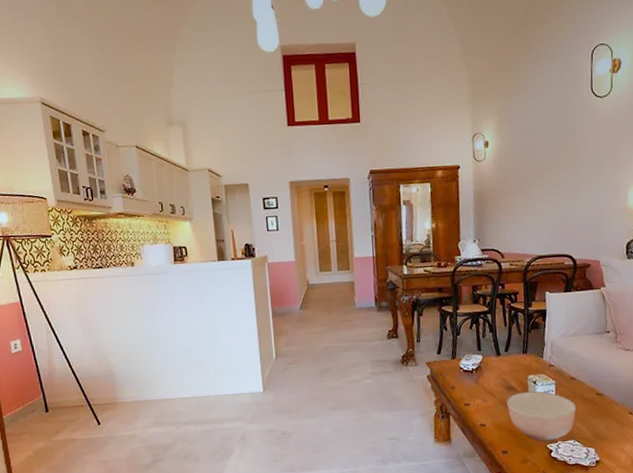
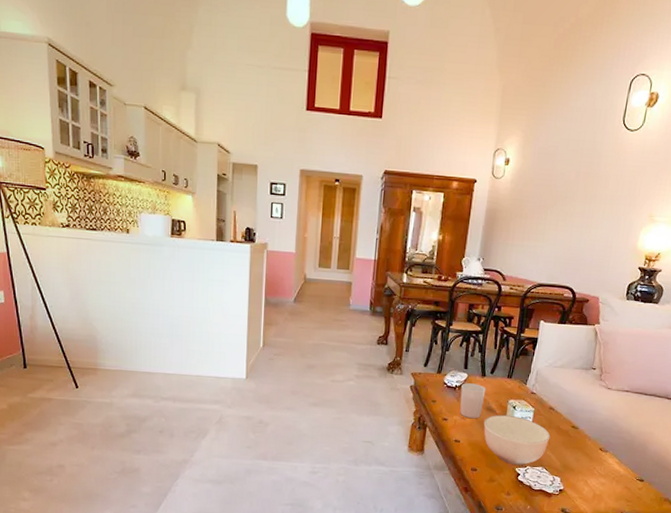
candle holder: none [478,364,504,401] -> present [460,383,486,419]

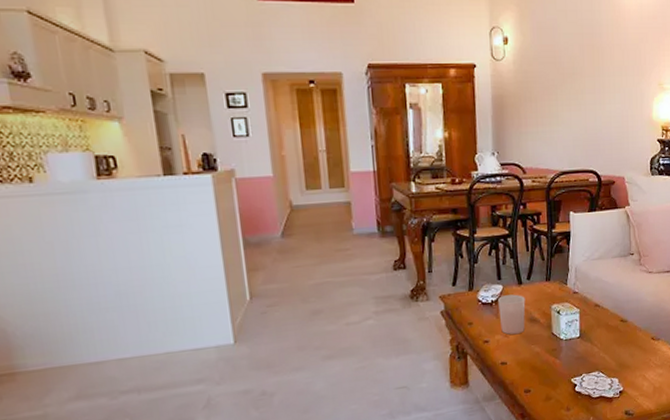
bowl: present [483,414,551,466] -> none [528,321,601,377]

